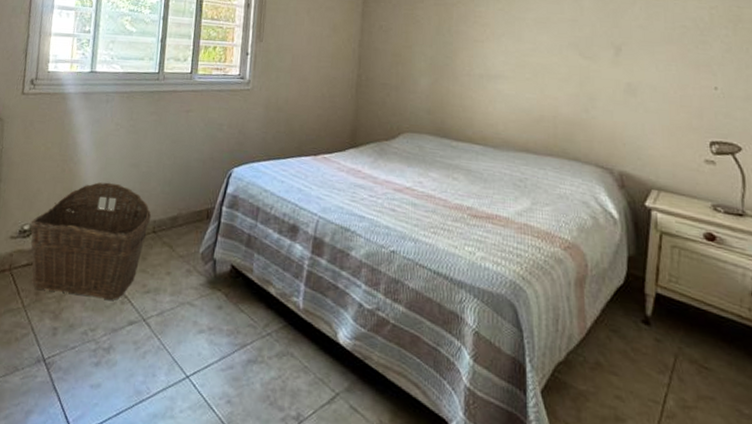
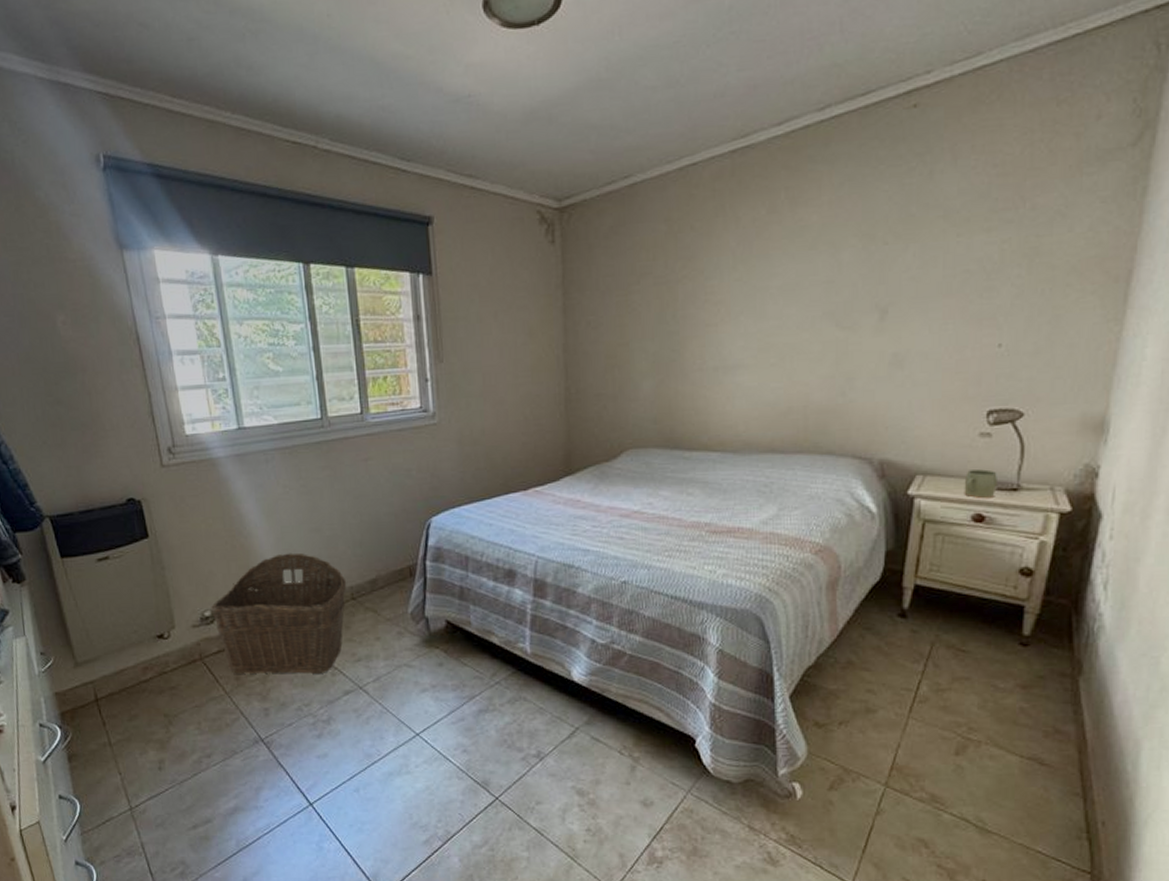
mug: none [694,191,724,221] -> present [964,469,997,499]

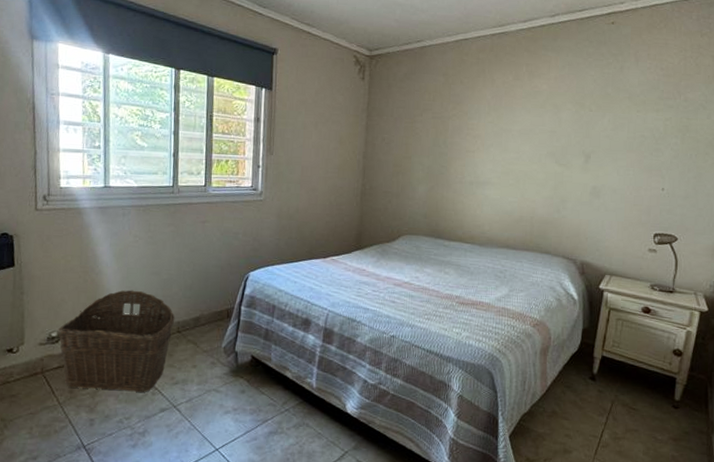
mug: present [964,469,997,499] -> none [637,275,660,297]

